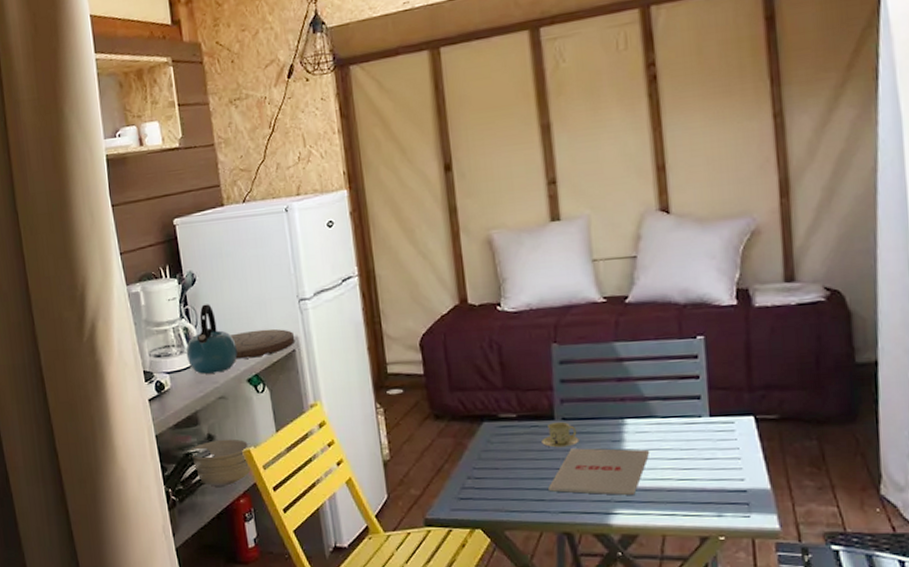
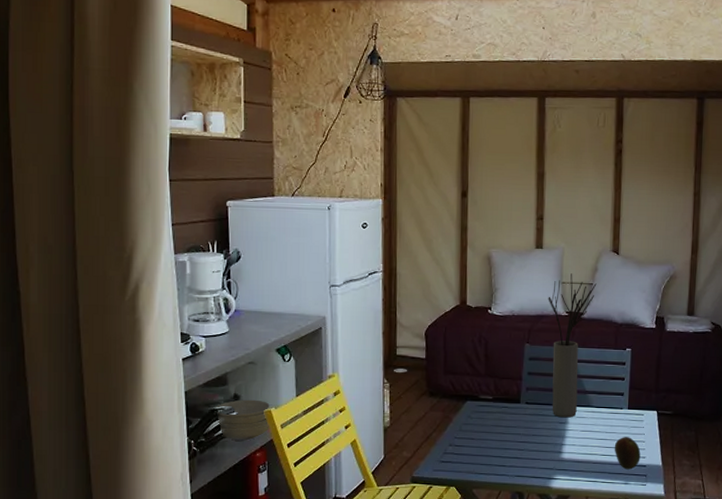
kettle: present [186,304,238,374] -> none [223,279,270,341]
cutting board: present [230,328,296,359] -> none [265,307,323,331]
cup and saucer: present [541,421,580,448] -> none [509,405,536,425]
magazine: present [547,448,650,496] -> none [508,427,585,466]
vase: none [575,247,642,435] -> present [548,273,597,418]
fruit: none [695,453,737,497] -> present [614,437,641,470]

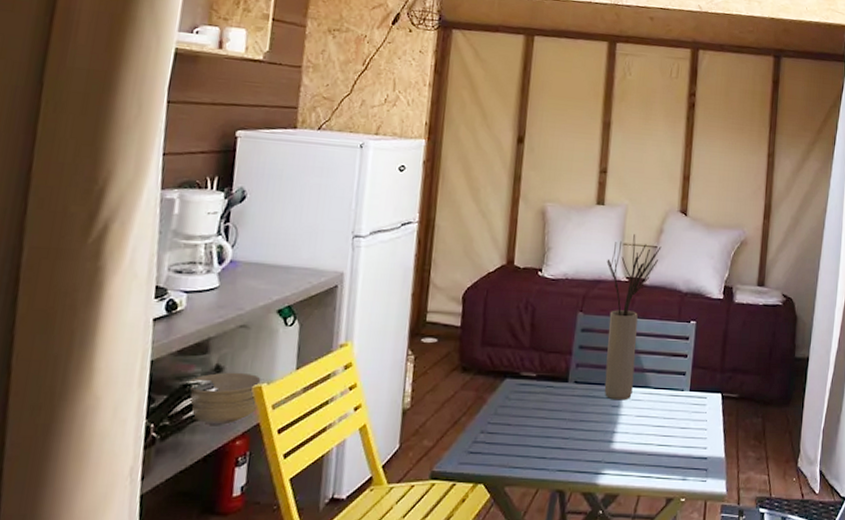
fruit: present [614,437,641,470] -> none [672,424,702,463]

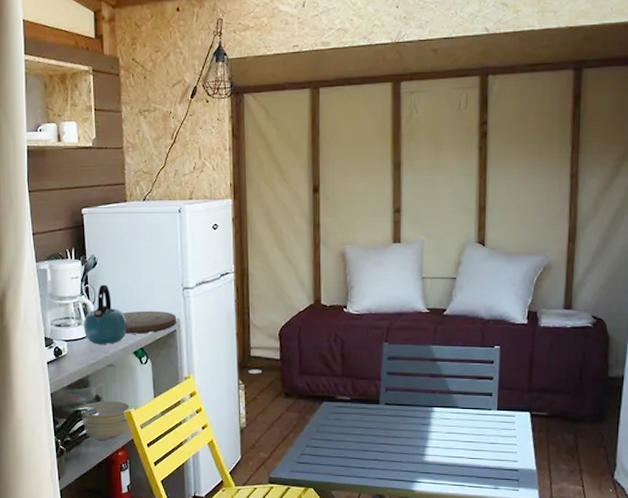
kettle: none [213,224,275,299] -> present [83,285,127,344]
cutting board: none [269,259,341,288] -> present [122,310,177,334]
vase: present [604,234,662,401] -> none [407,268,461,419]

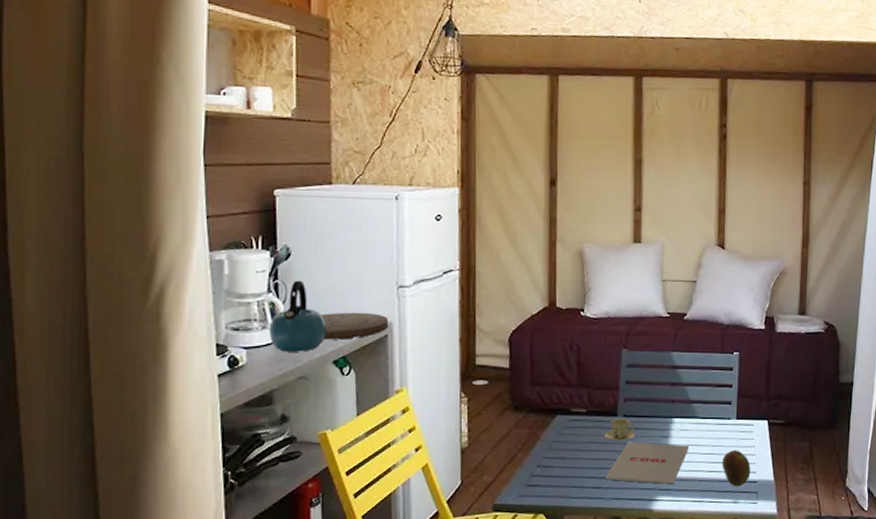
bowl: present [78,401,131,440] -> none [257,421,326,470]
cup and saucer: none [367,405,397,427] -> present [604,418,635,441]
magazine: none [368,428,450,469] -> present [604,442,690,485]
fruit: none [482,439,512,474] -> present [721,450,751,487]

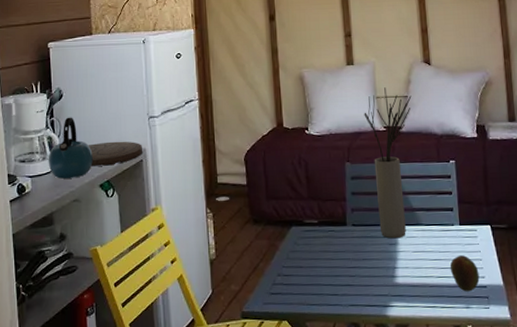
cup and saucer: present [604,418,635,441] -> none [336,227,365,250]
magazine: present [604,442,690,485] -> none [340,250,417,291]
vase: none [647,270,701,431] -> present [364,87,412,239]

